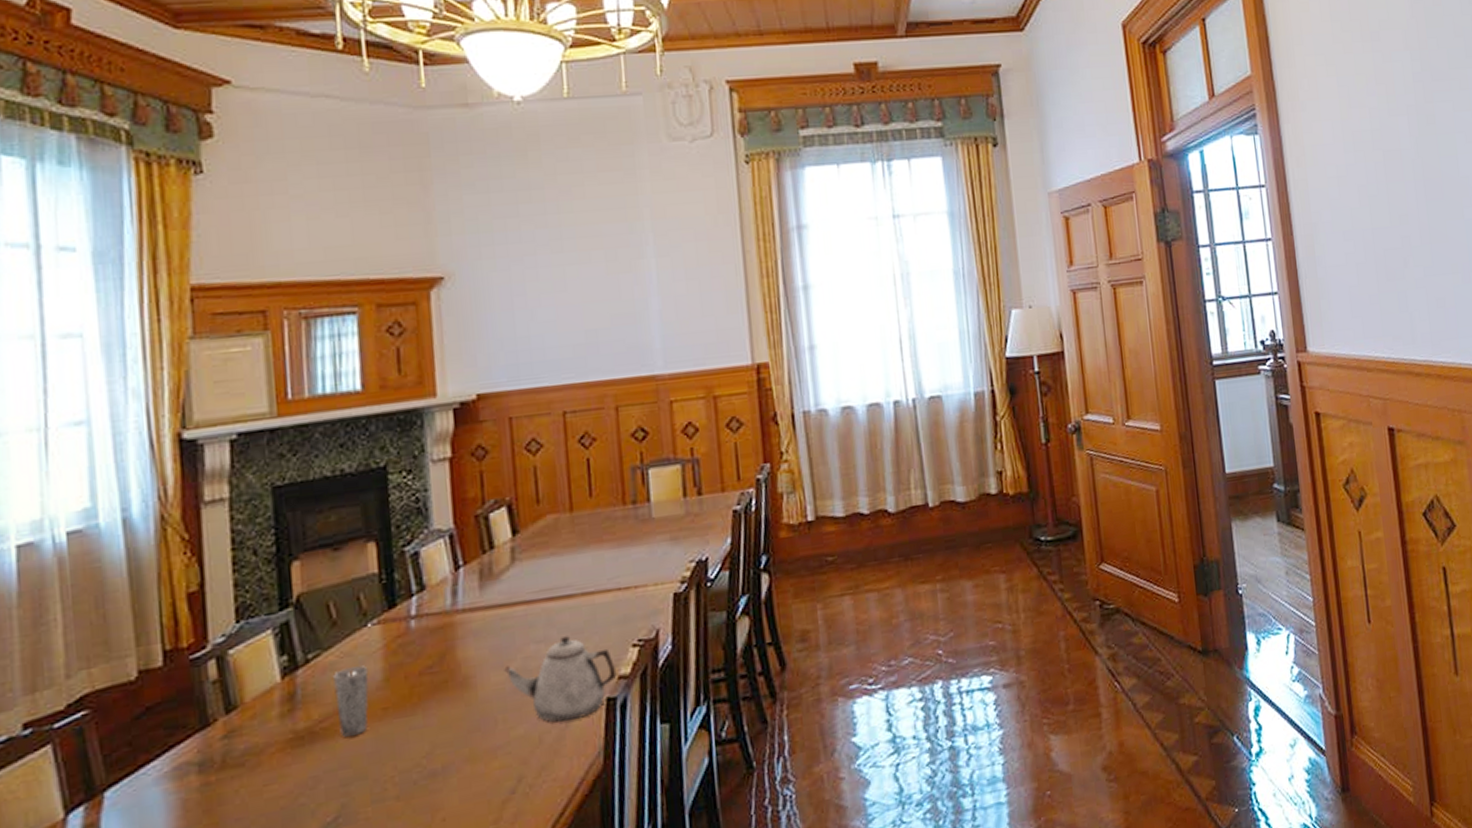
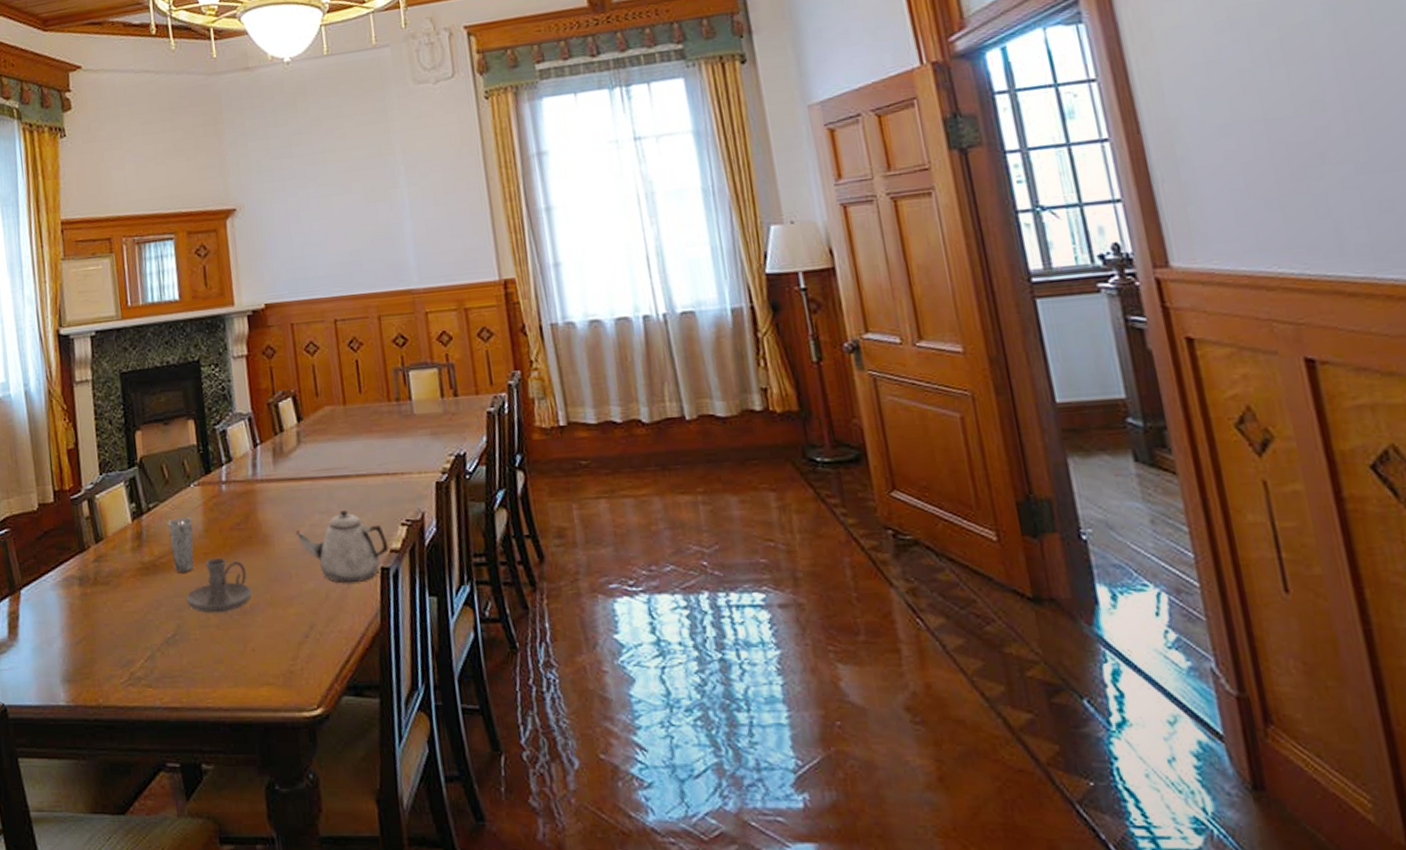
candle holder: none [354,711,445,784] -> present [185,557,252,614]

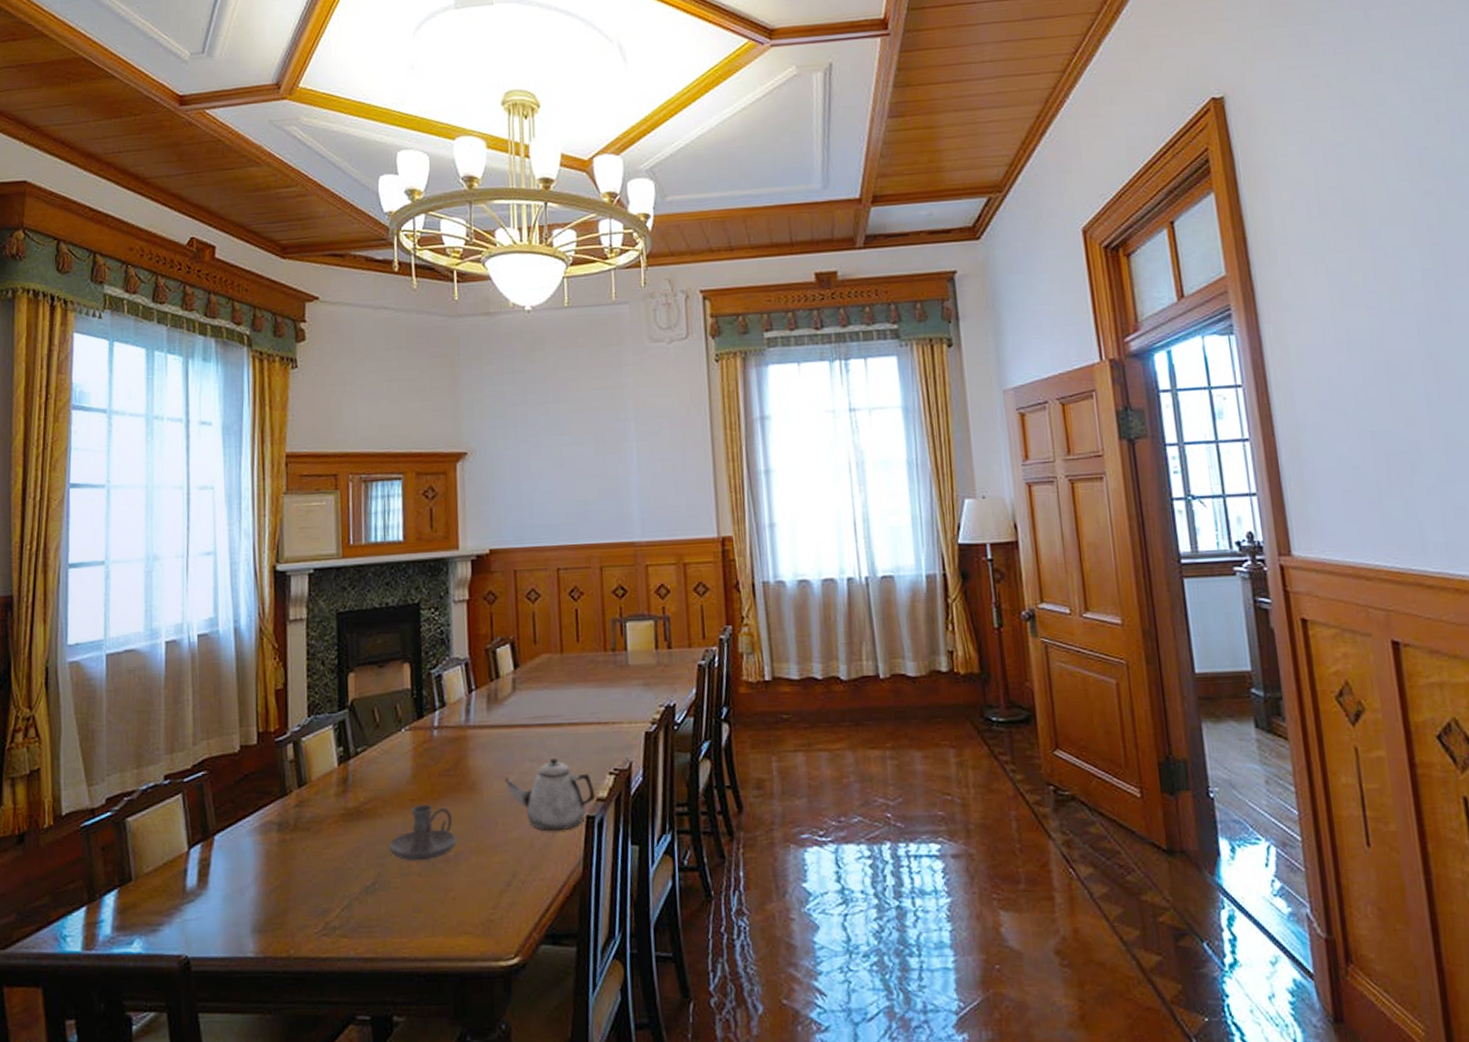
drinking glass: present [168,517,194,572] -> none [375,762,401,818]

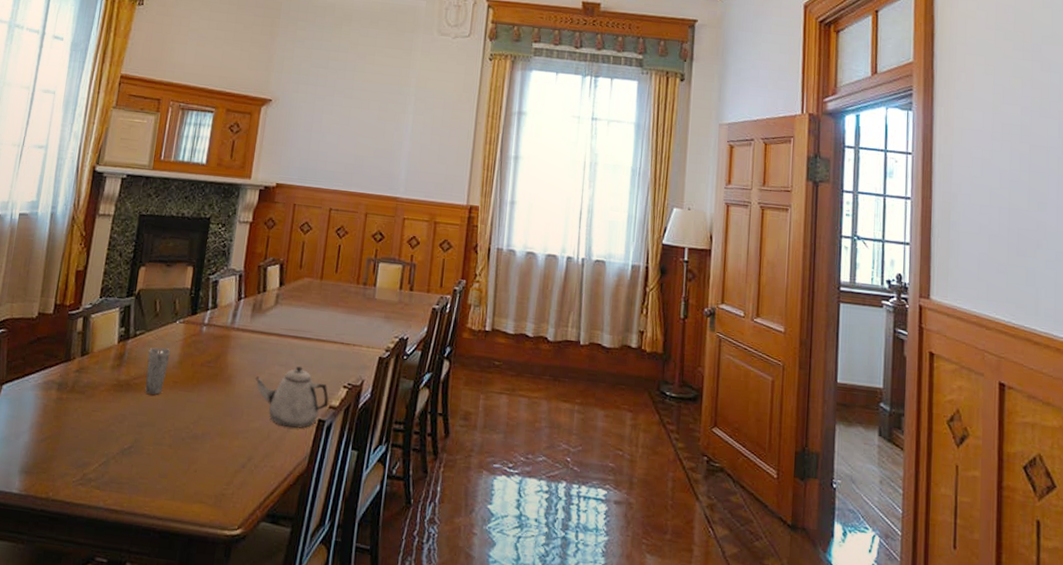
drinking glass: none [375,762,401,818] -> present [145,347,171,395]
candle holder: present [388,804,457,861] -> none [148,387,207,435]

